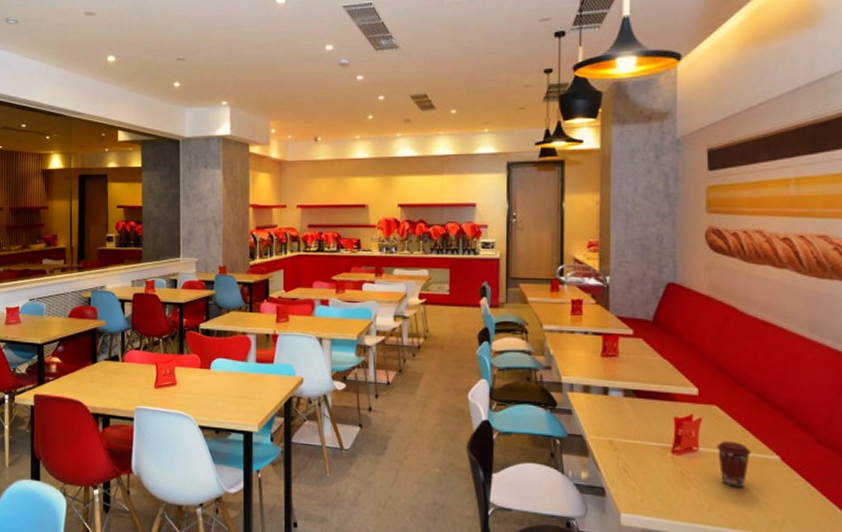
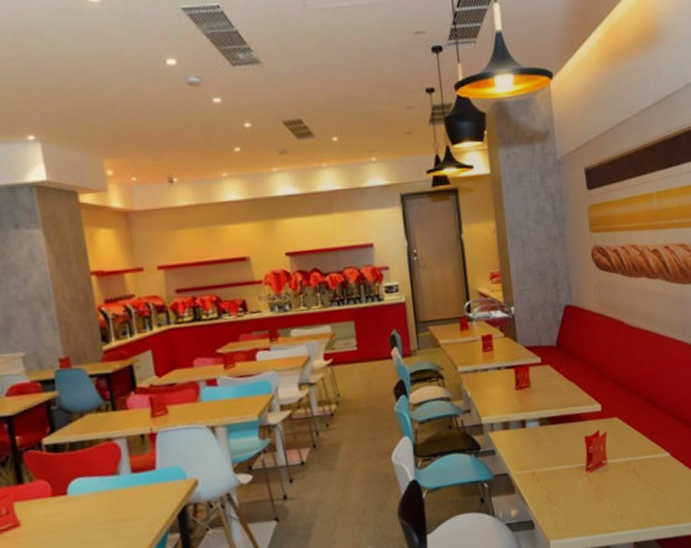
coffee cup: present [716,441,752,487] -> none [621,447,649,491]

